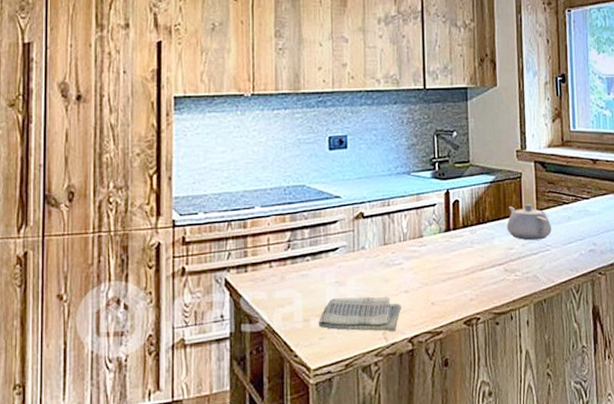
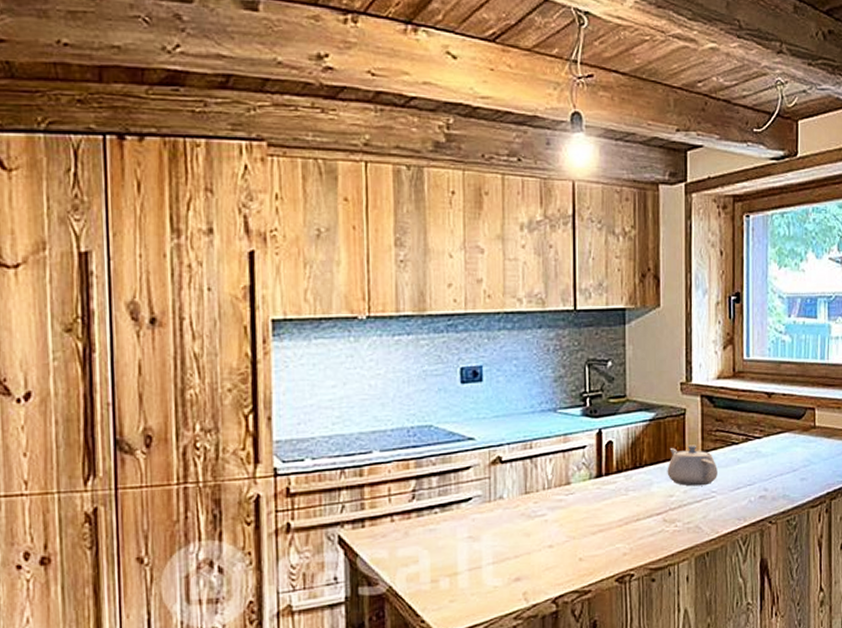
dish towel: present [319,296,401,332] -> none [449,553,544,592]

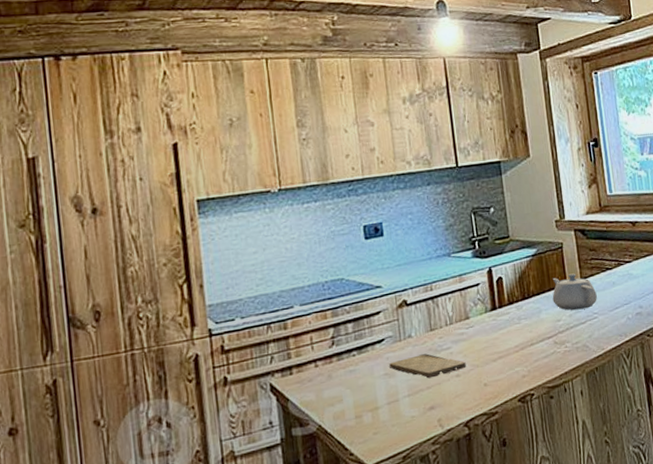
cutting board: none [475,519,561,547] -> present [389,354,466,379]

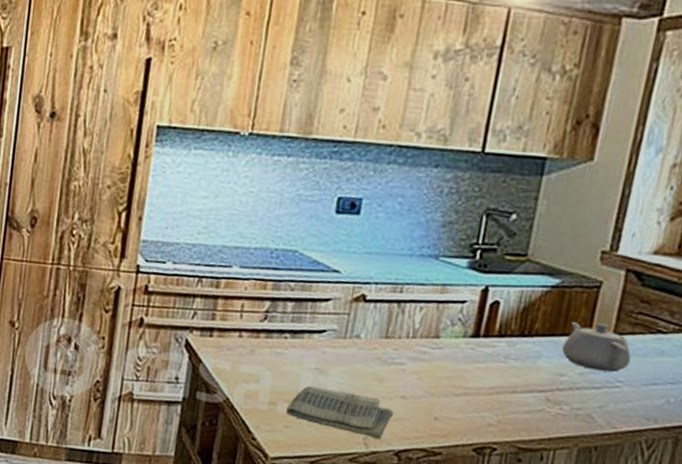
dish towel: none [371,383,454,423] -> present [286,386,393,440]
cutting board: present [389,354,466,379] -> none [323,358,419,392]

